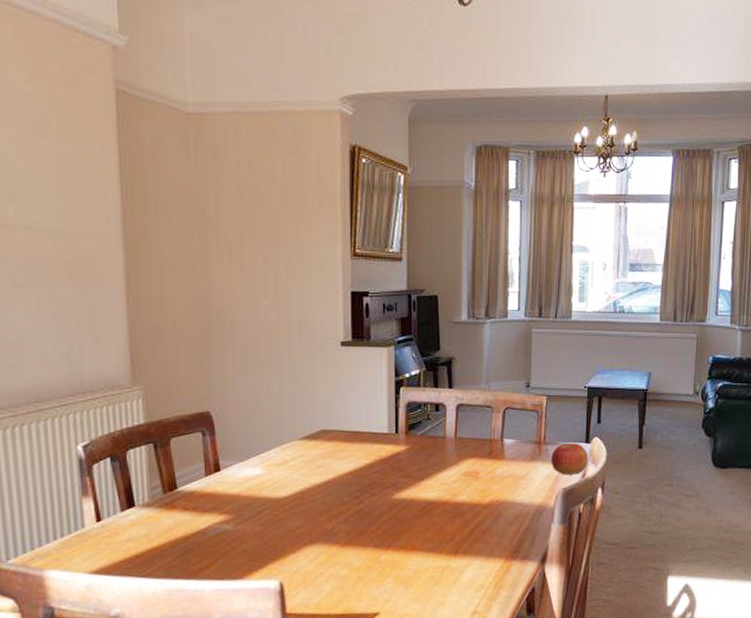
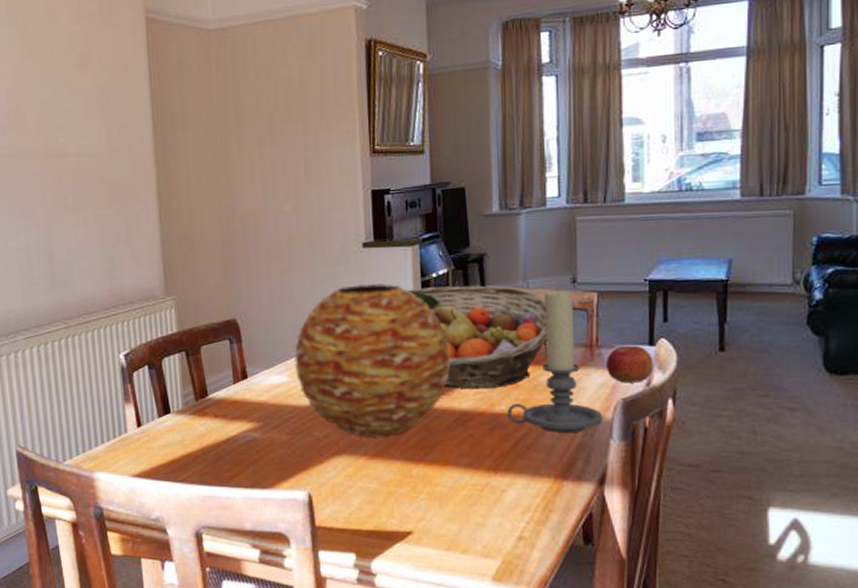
vase: none [270,380,419,527] -> present [294,283,451,438]
fruit basket: none [383,386,504,481] -> present [408,285,548,389]
candle holder: none [467,393,547,519] -> present [507,290,604,433]

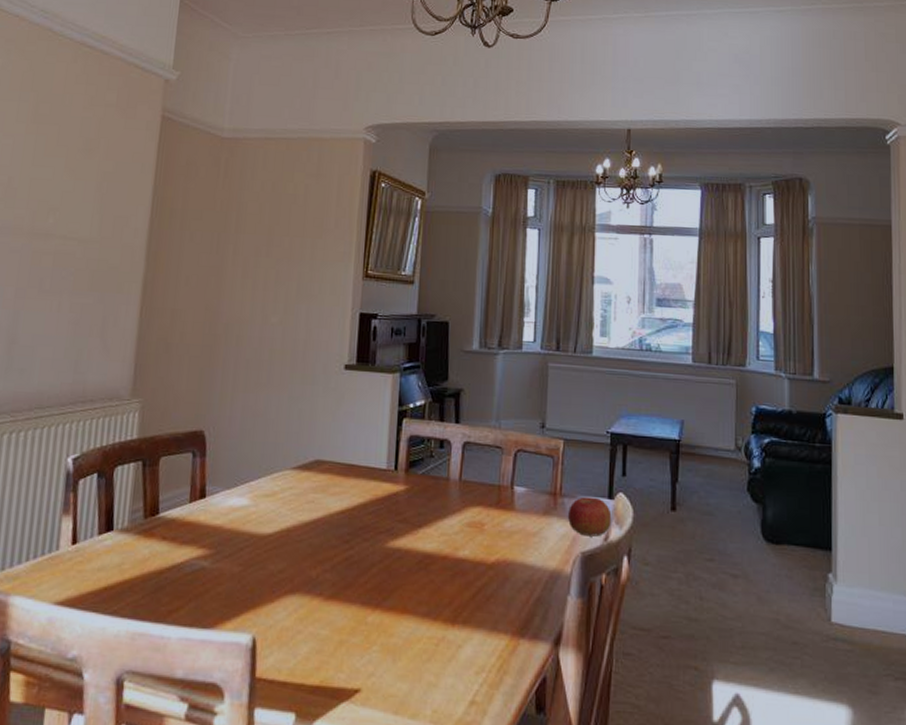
vase: present [294,283,451,438] -> none [258,406,420,576]
fruit basket: present [408,285,548,389] -> none [385,417,516,531]
candle holder: present [507,290,604,433] -> none [470,434,563,586]

